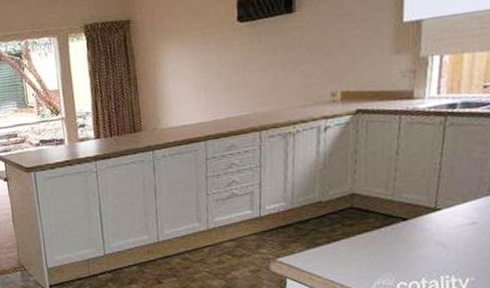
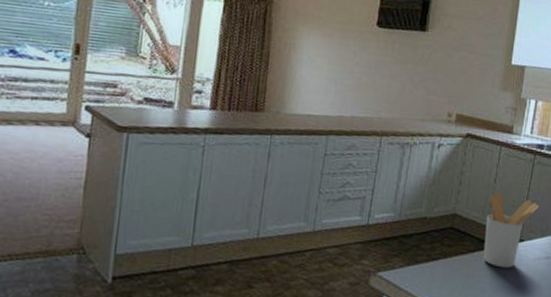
utensil holder: none [391,165,456,240] -> present [483,193,539,268]

